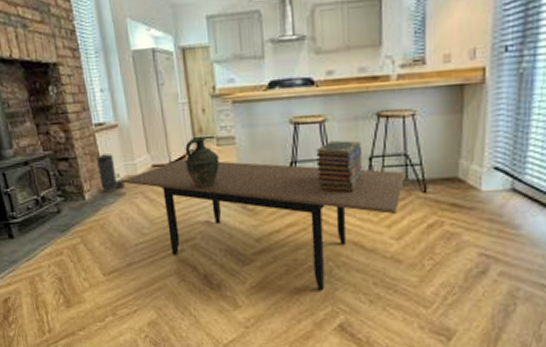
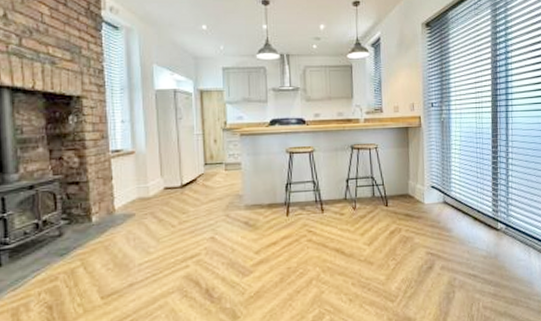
canister: present [96,152,125,193] -> none [110,176,135,214]
dining table: present [121,159,406,291] -> none [132,182,373,295]
ceramic jug: present [185,137,220,189] -> none [195,163,227,208]
book stack: present [316,140,363,193] -> none [306,166,342,208]

